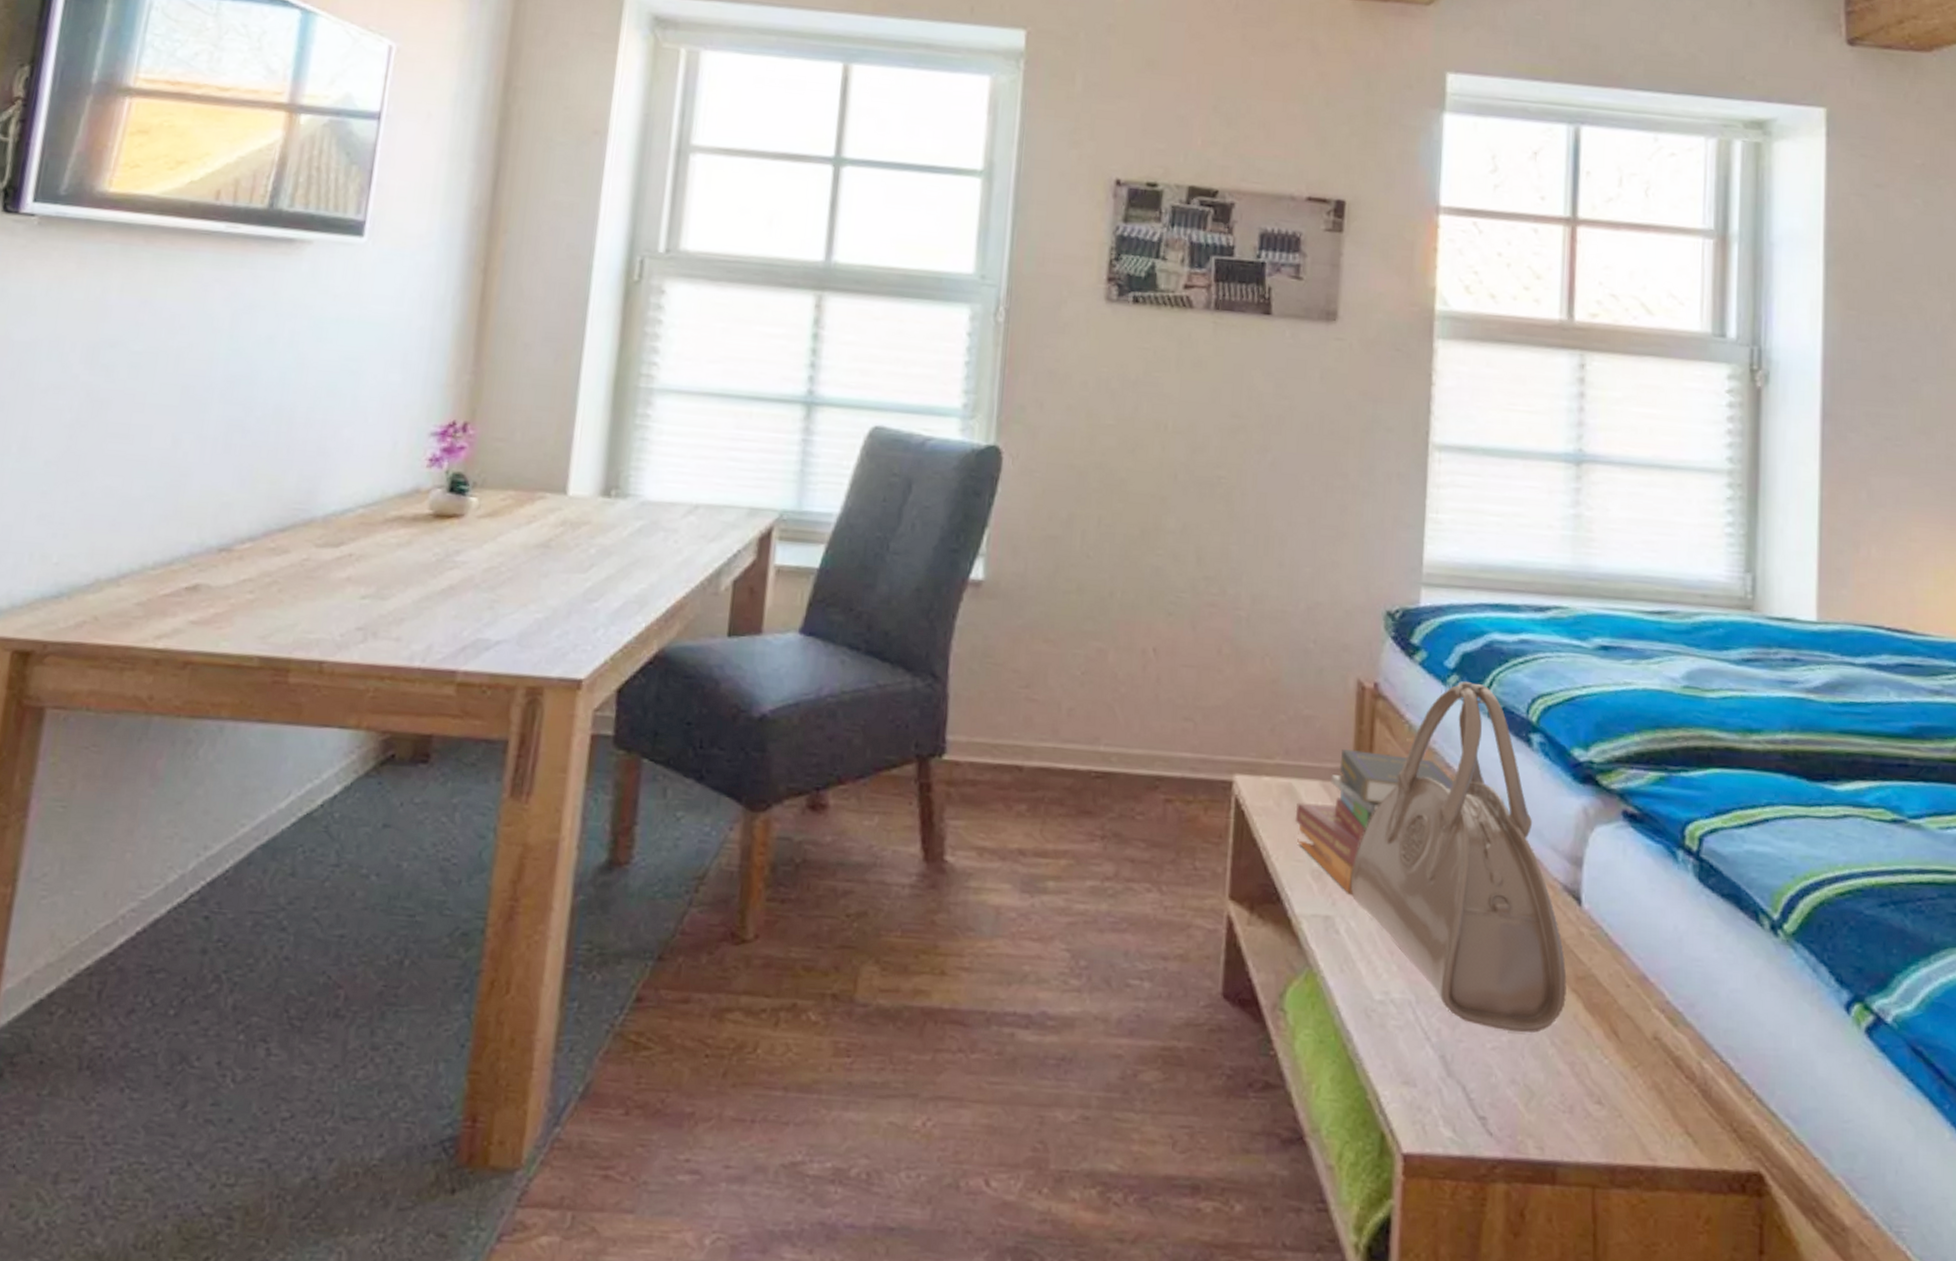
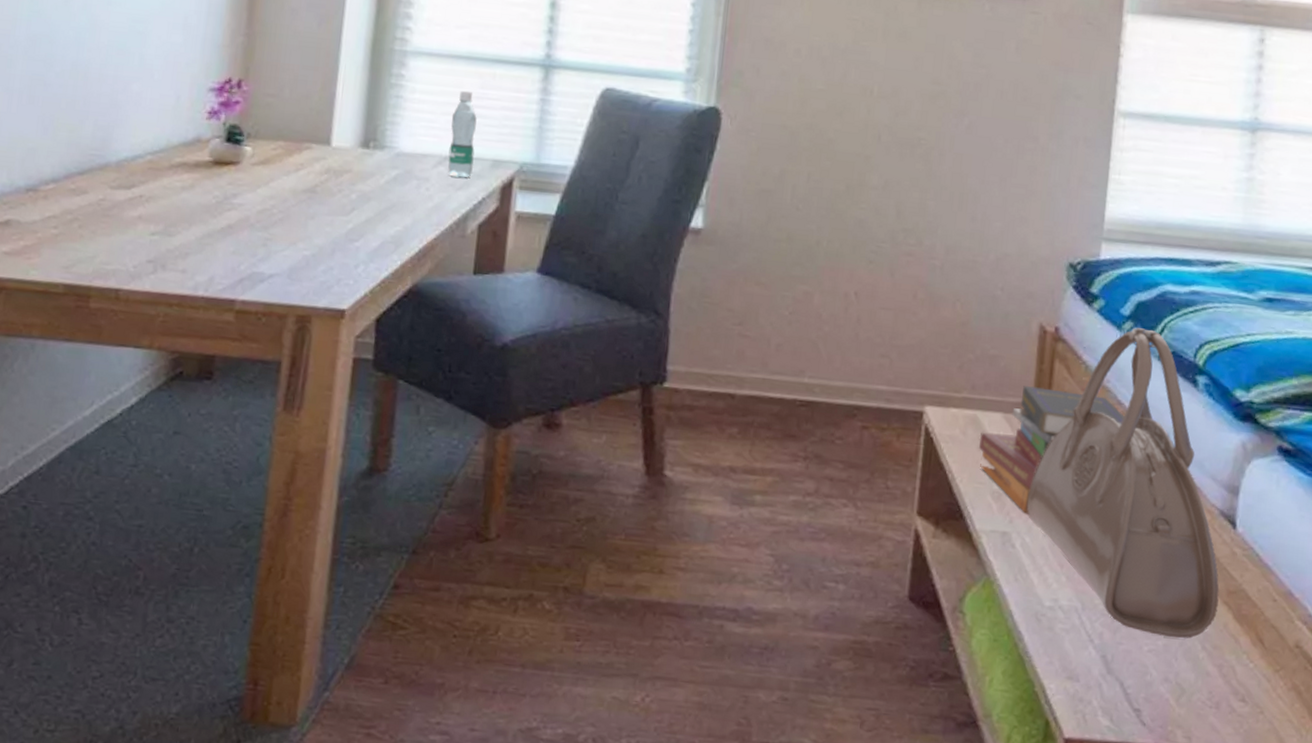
bottle: none [698,431,732,529] -> present [447,90,477,178]

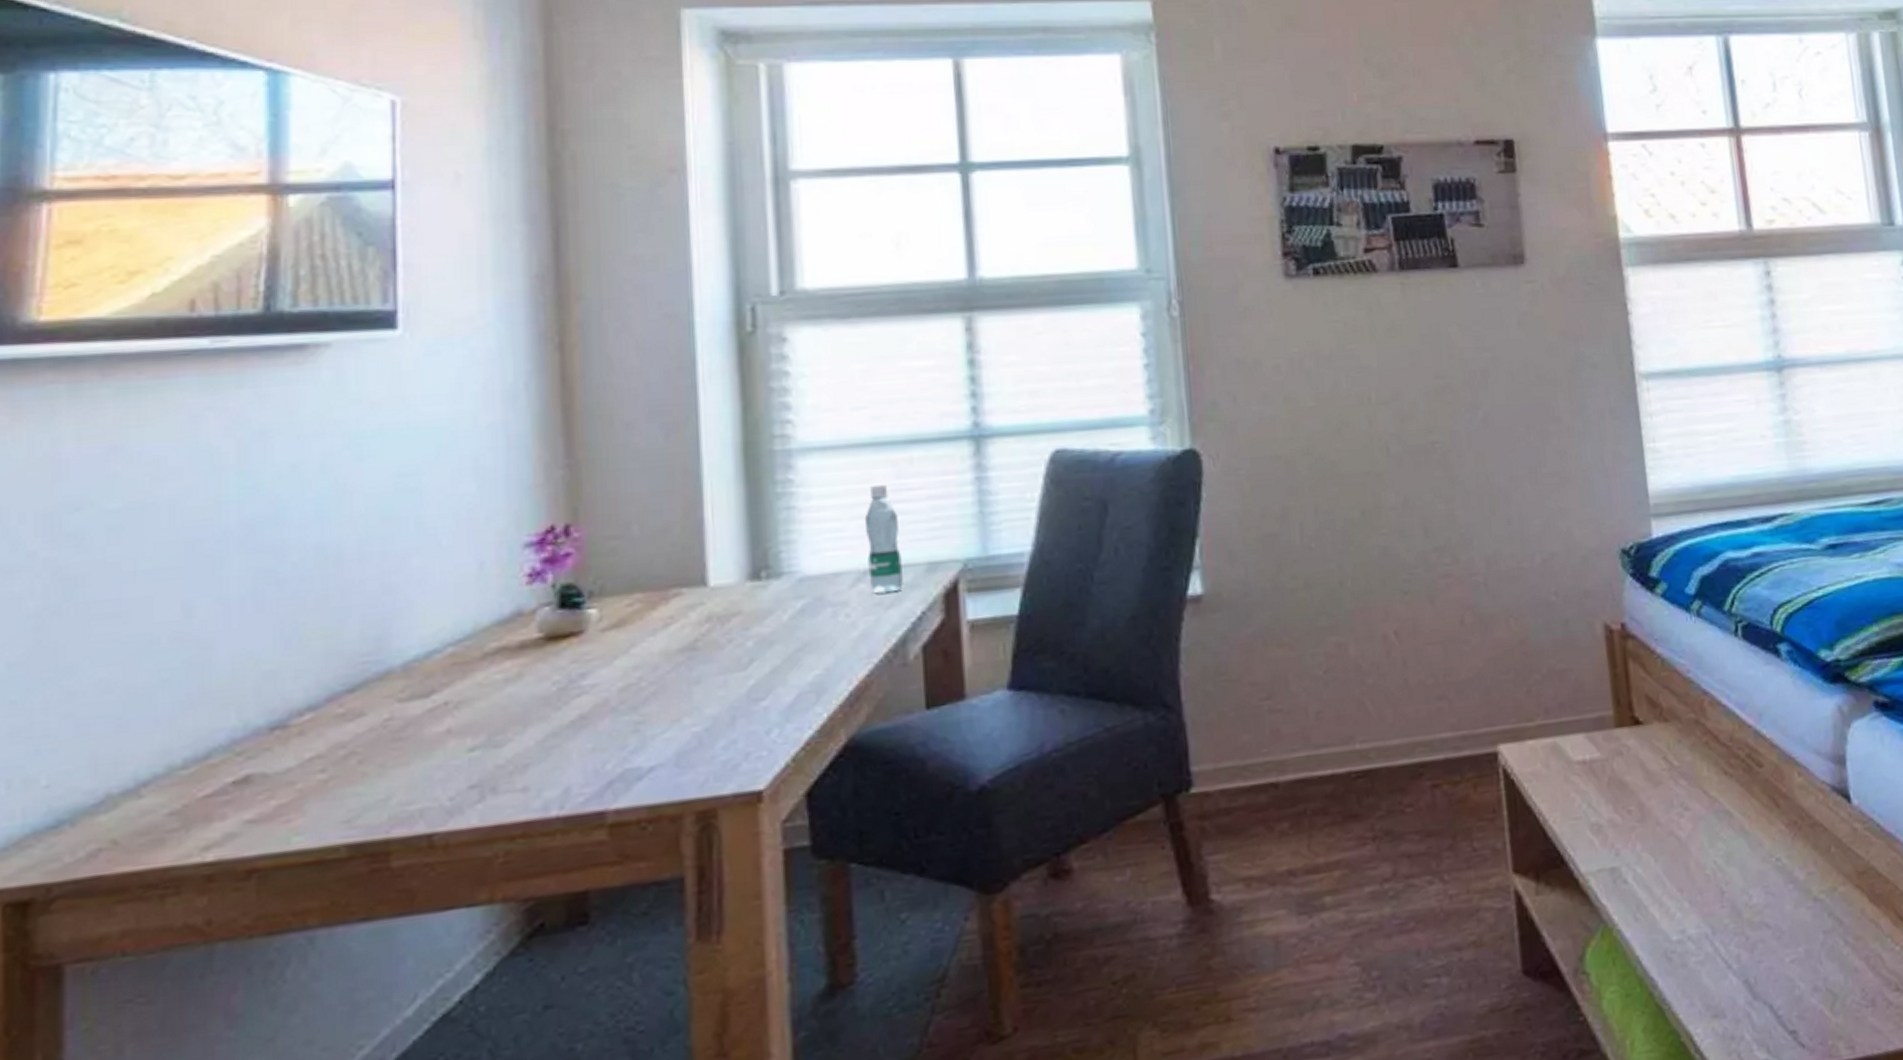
books: present [978,386,1124,513] -> none [1564,689,1713,840]
handbag: present [1026,327,1220,639] -> none [1629,605,1852,942]

